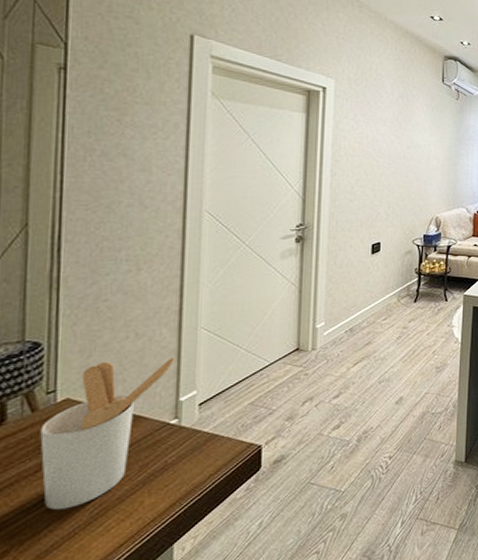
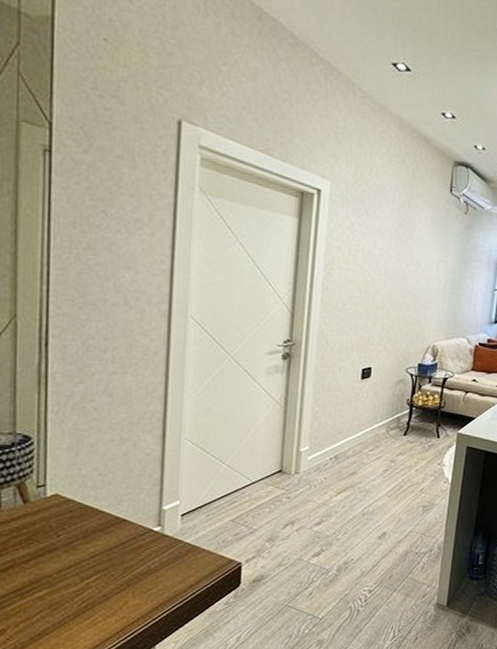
utensil holder: present [40,358,175,511] -> none [32,462,158,599]

